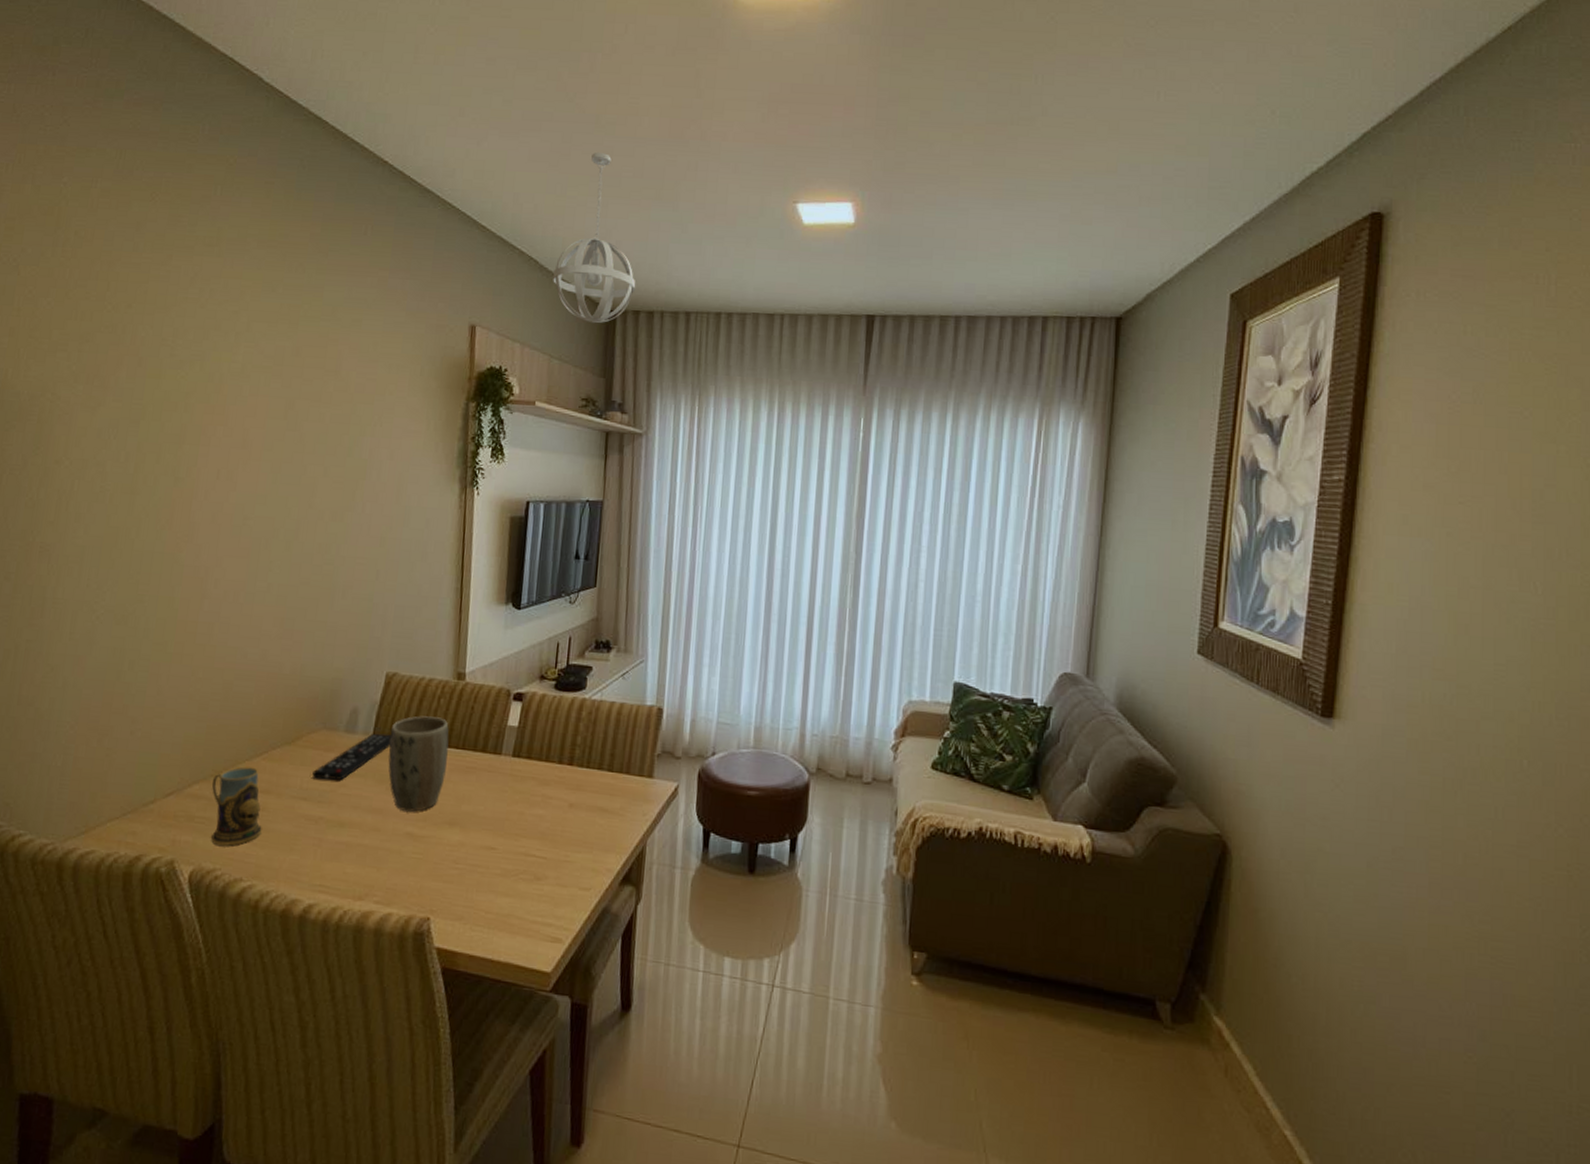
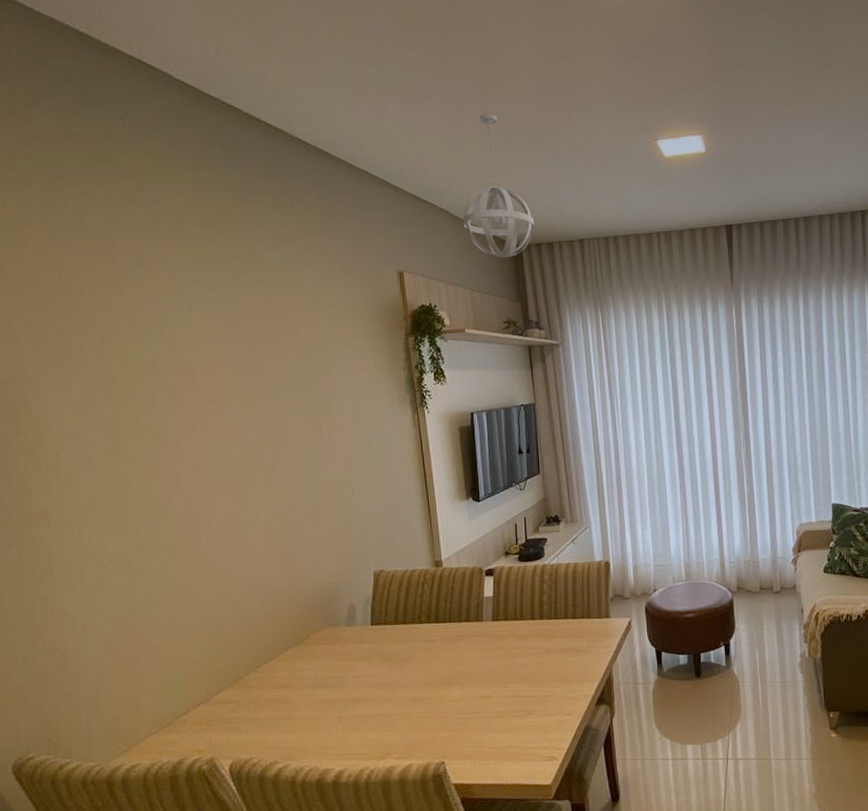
mug: present [211,766,262,846] -> none [236,669,288,738]
remote control: present [312,733,391,780] -> none [324,621,387,669]
plant pot: present [388,716,449,812] -> none [385,600,439,681]

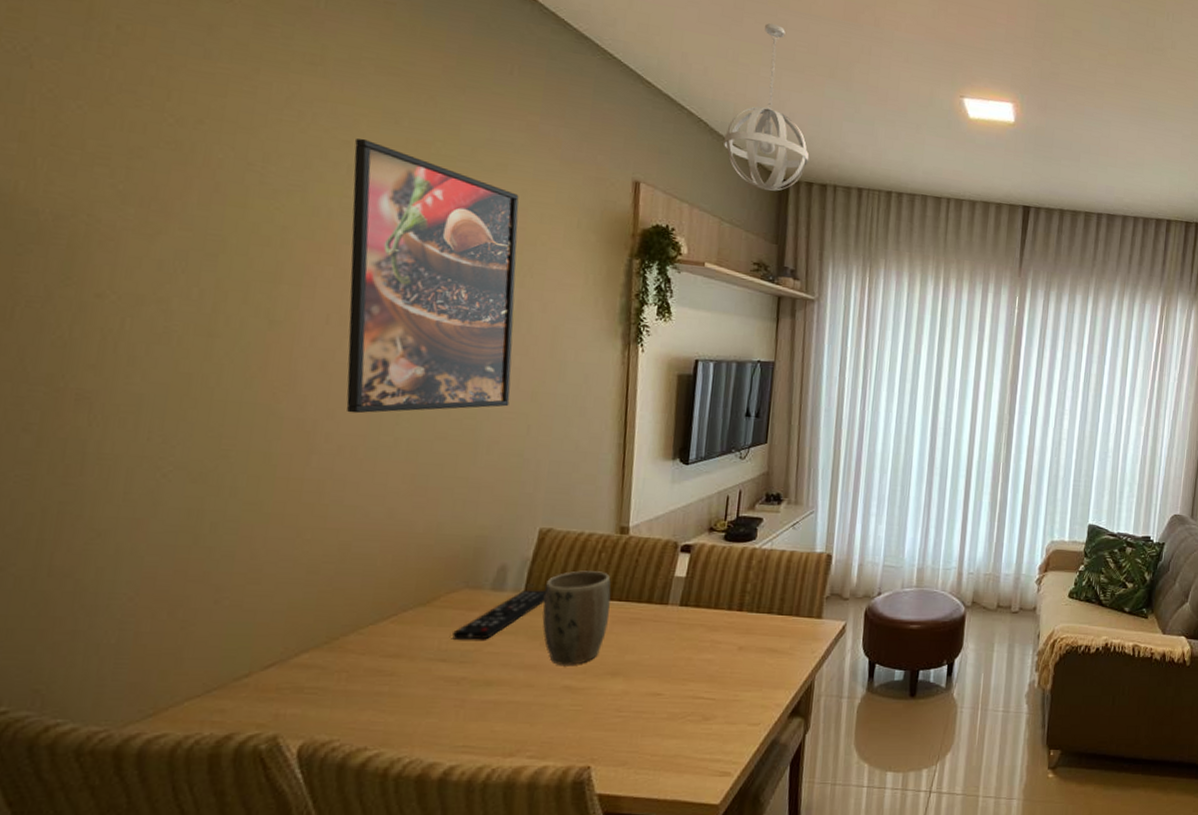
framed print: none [190,280,335,499] -> present [346,138,519,414]
remote control: none [324,621,387,669] -> present [452,589,546,640]
plant pot: none [385,600,439,681] -> present [542,570,611,665]

